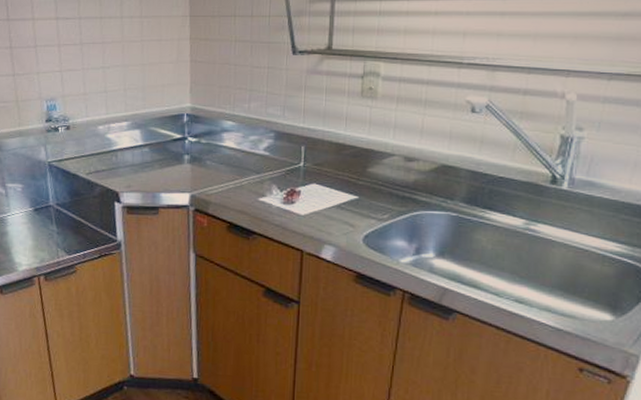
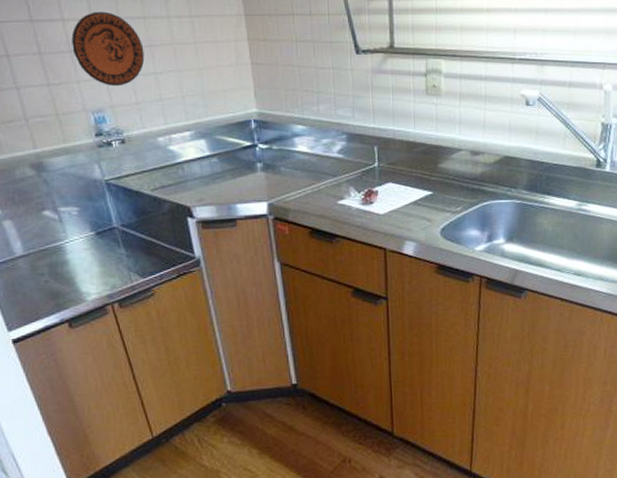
decorative plate: none [37,12,97,78] -> present [71,11,145,87]

